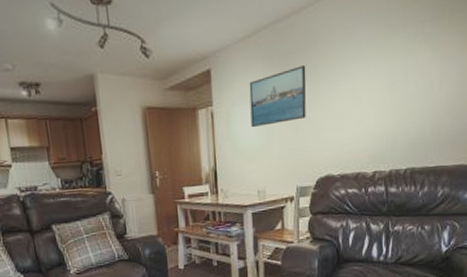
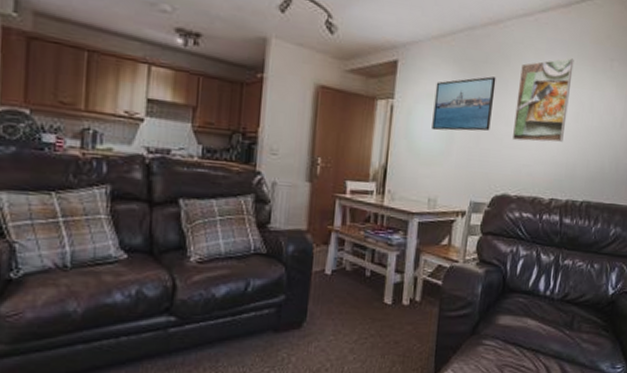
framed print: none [328,29,383,123] -> present [511,58,574,142]

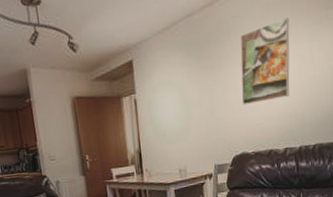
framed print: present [432,76,496,131] -> none [168,53,221,112]

